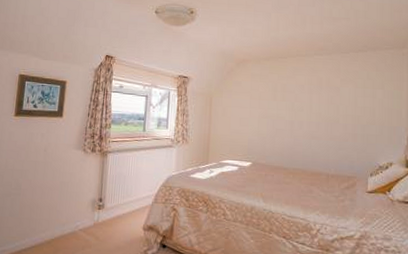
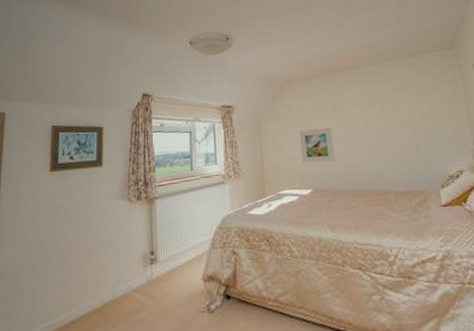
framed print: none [246,107,278,140] -> present [299,127,335,164]

